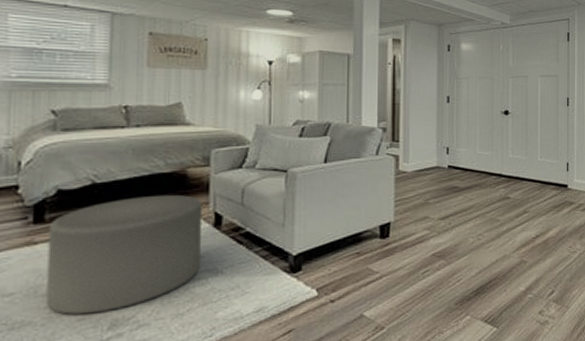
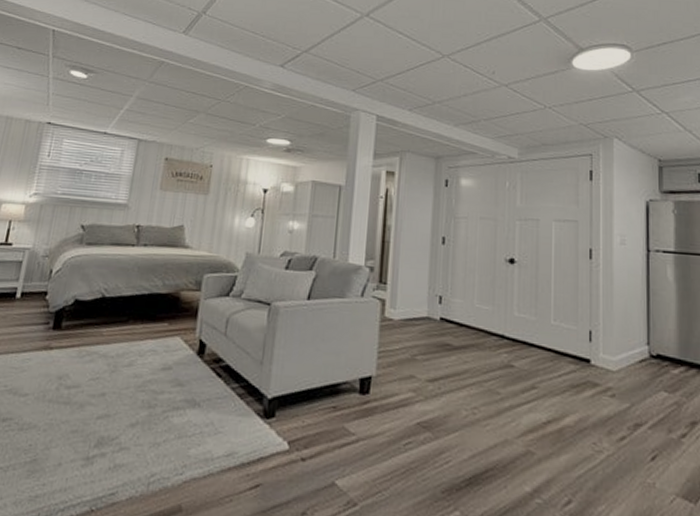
pouf: present [46,194,203,315] -> none [50,314,190,428]

